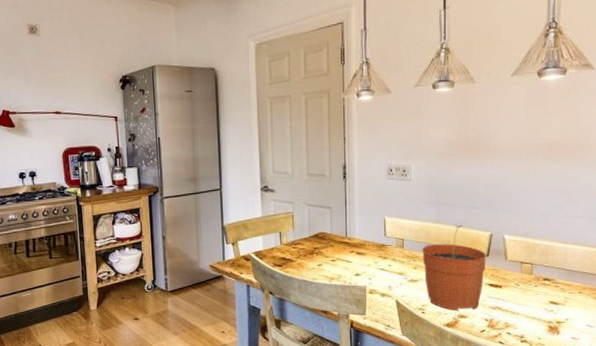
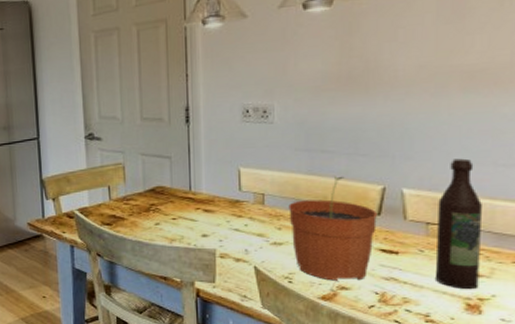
wine bottle: none [528,211,558,314] -> present [436,158,482,289]

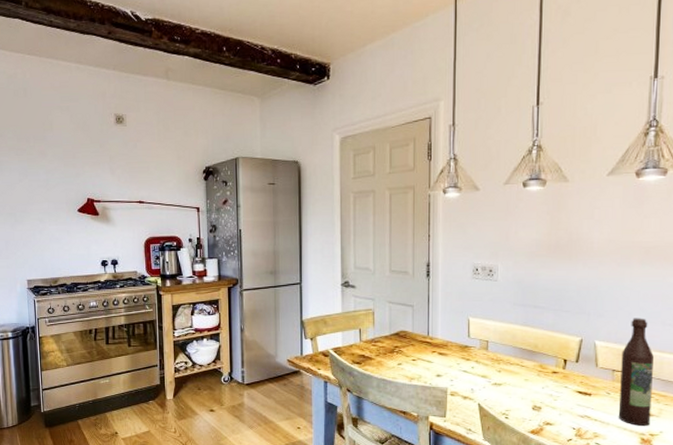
plant pot: present [289,176,378,281] -> none [507,328,577,418]

